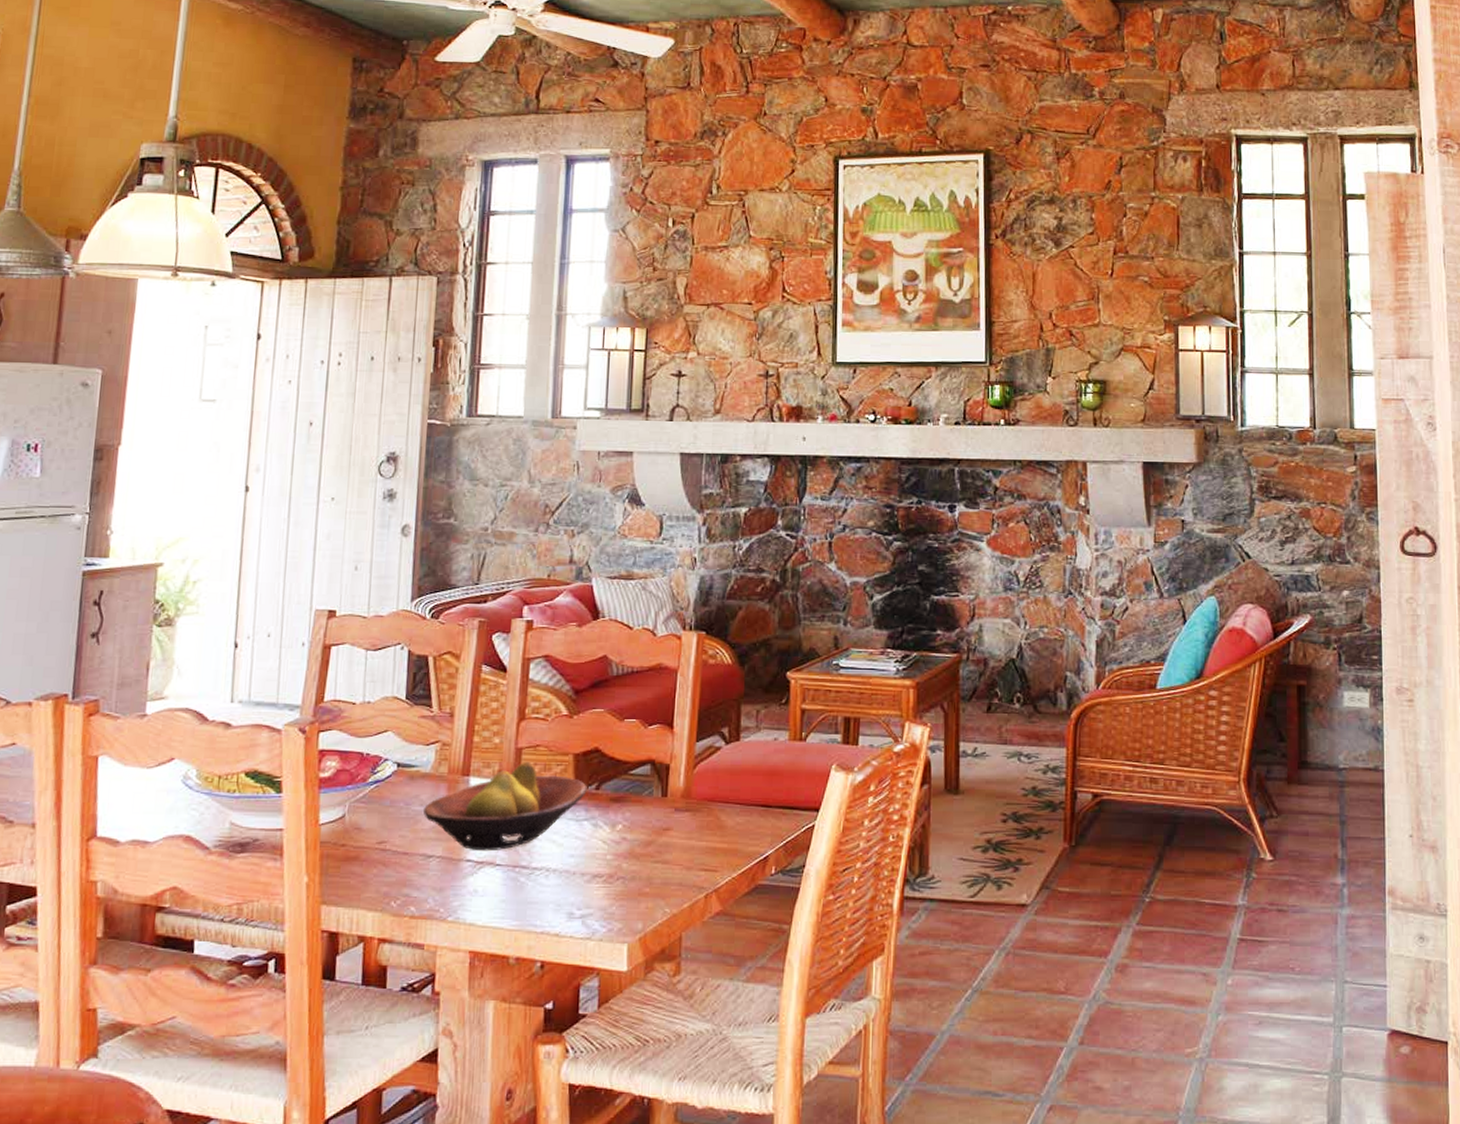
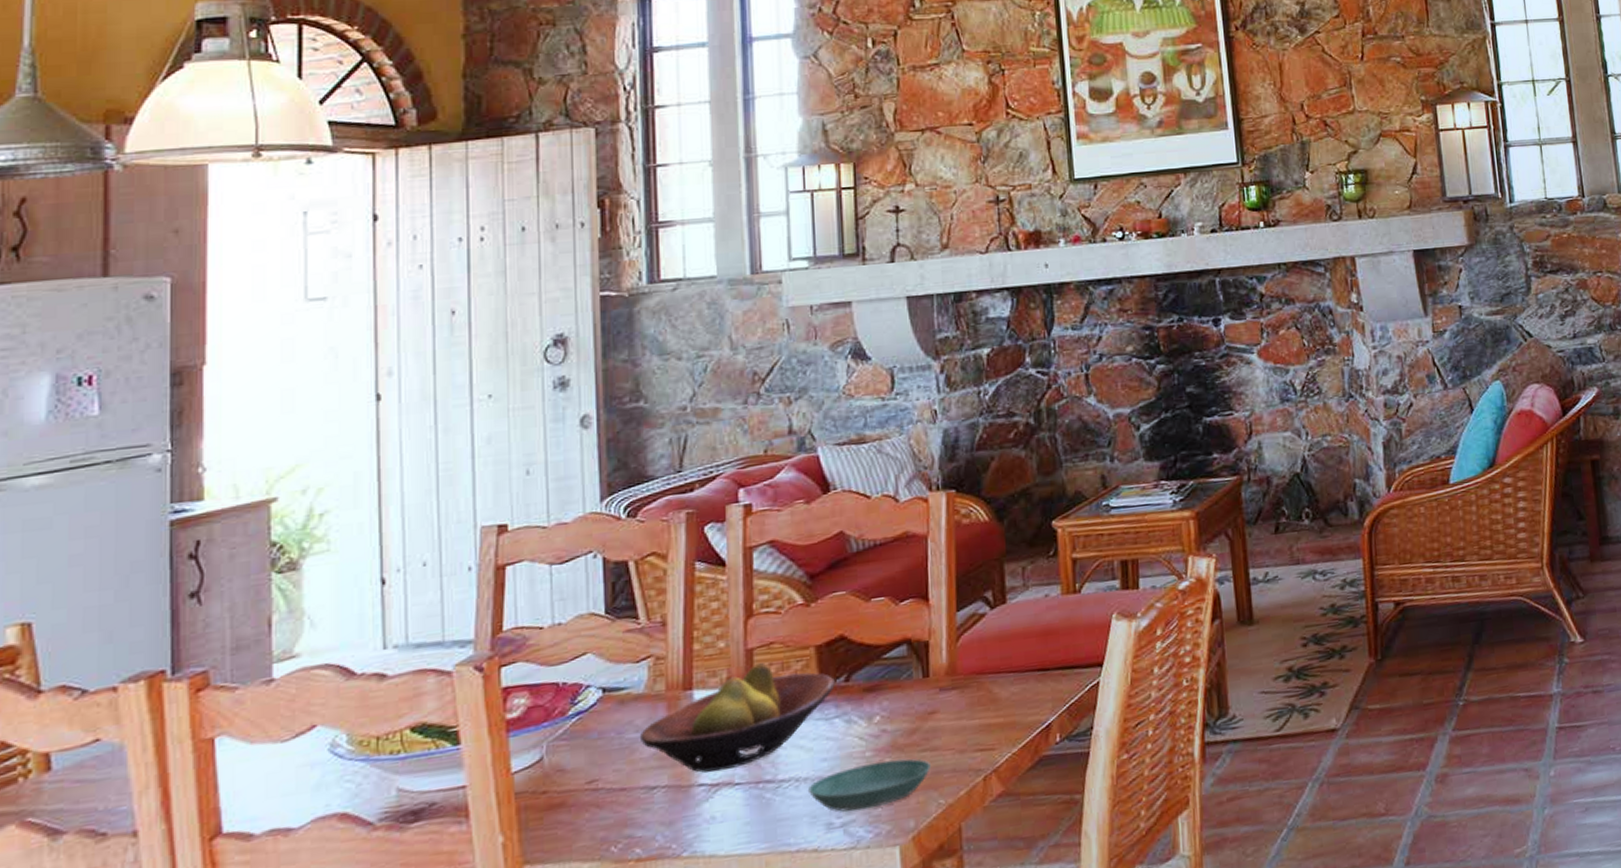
saucer: none [556,866,661,906] -> present [808,759,931,812]

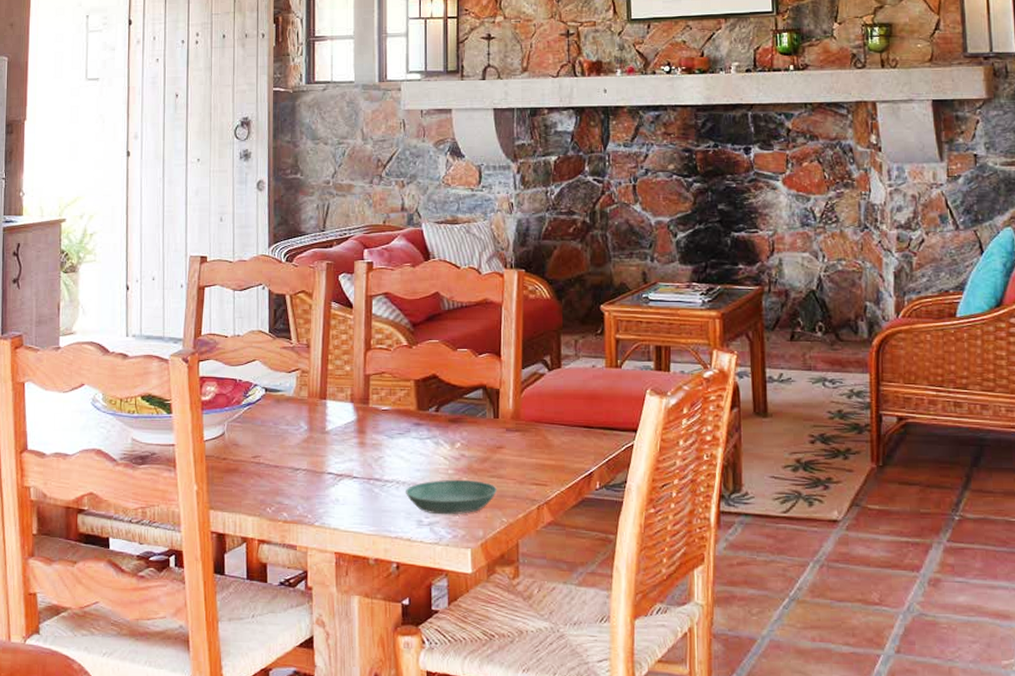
fruit bowl: present [639,662,837,773] -> none [288,386,429,466]

